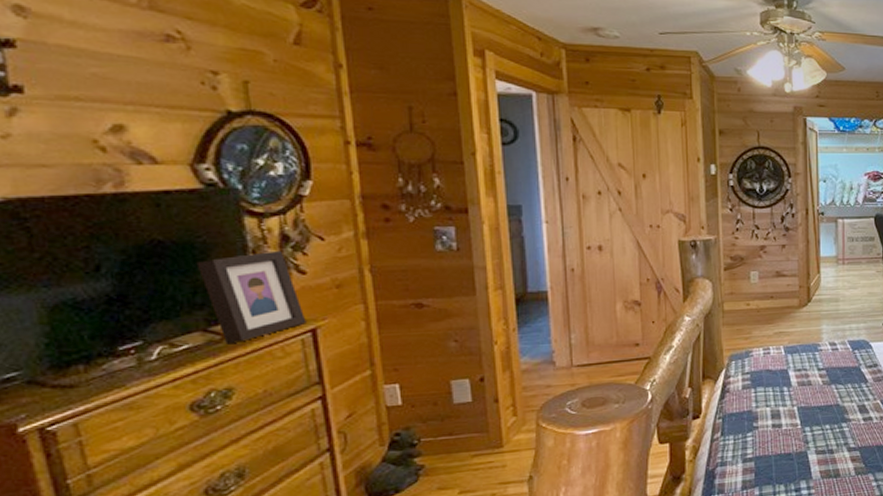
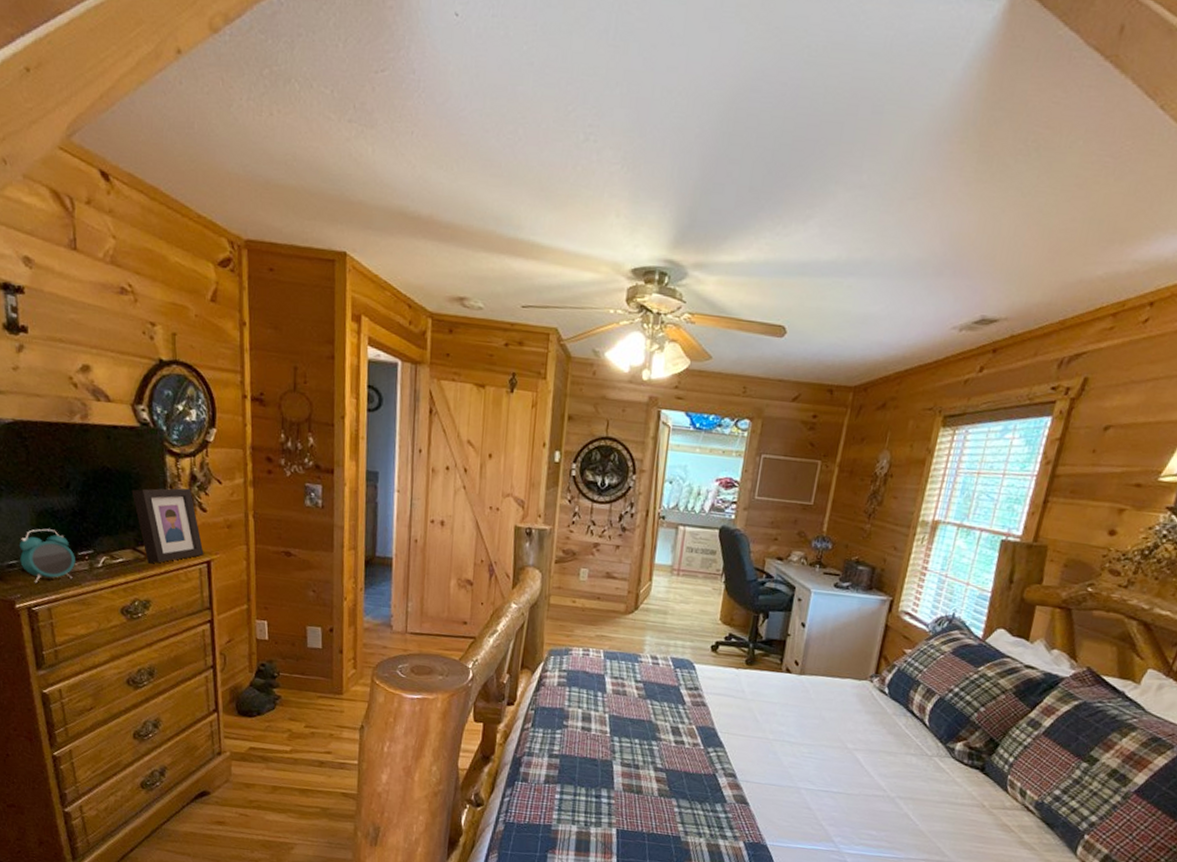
alarm clock: none [22,325,115,396] -> present [20,528,75,584]

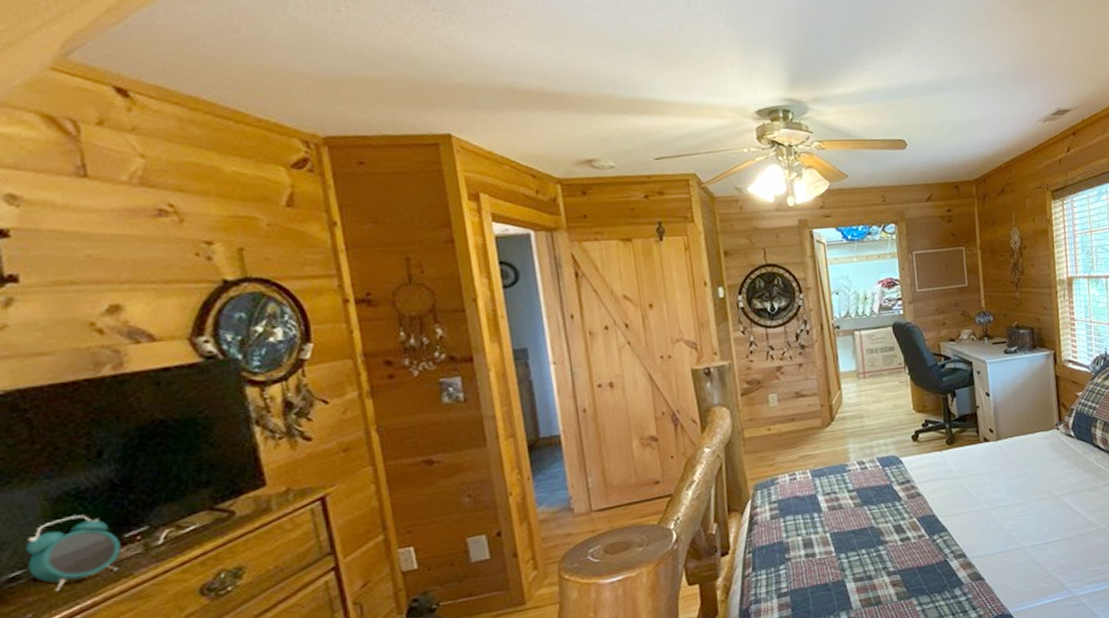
picture frame: present [131,488,204,564] -> none [199,418,315,522]

